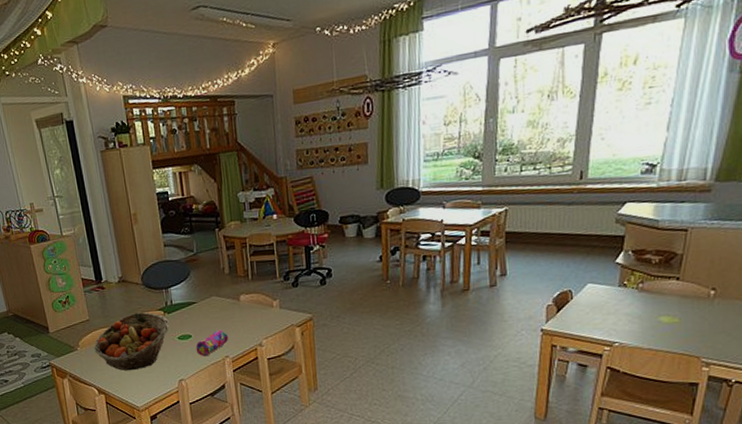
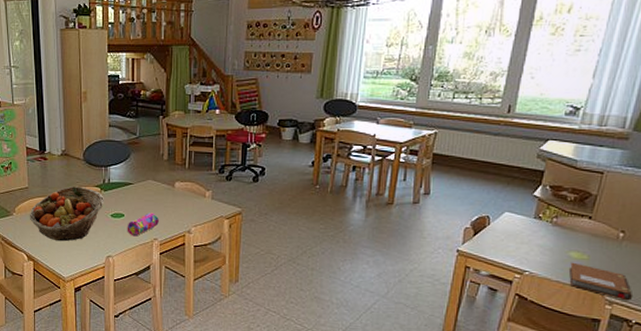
notebook: none [660,327,729,360] -> present [568,262,632,301]

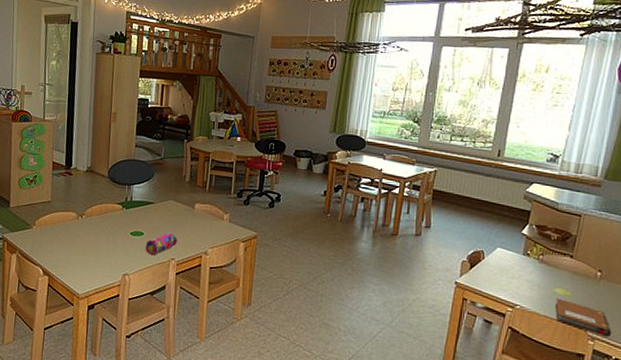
fruit basket: present [29,186,104,242] -> none [49,202,125,258]

